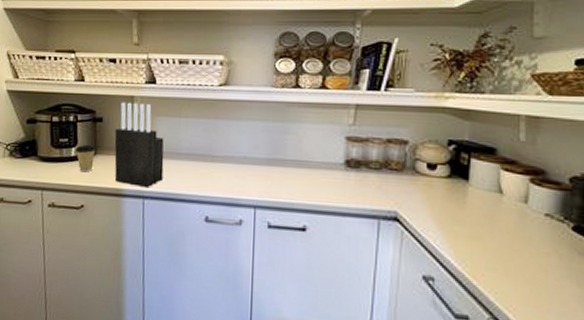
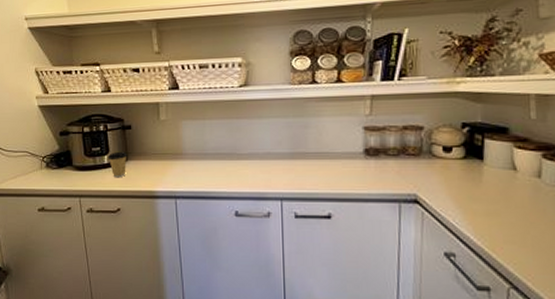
knife block: present [114,102,164,189] -> none [144,108,193,189]

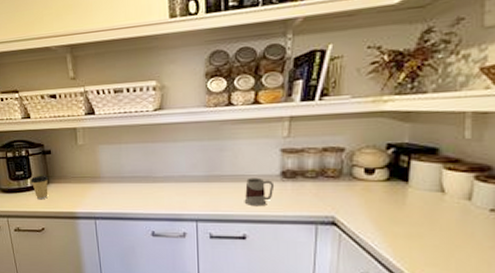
mug: none [329,155,359,185] -> present [244,177,275,207]

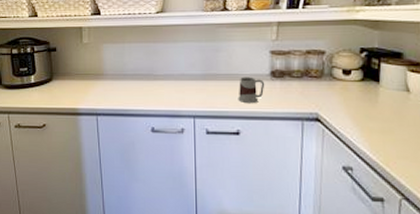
coffee cup: present [30,175,49,200] -> none [34,71,53,96]

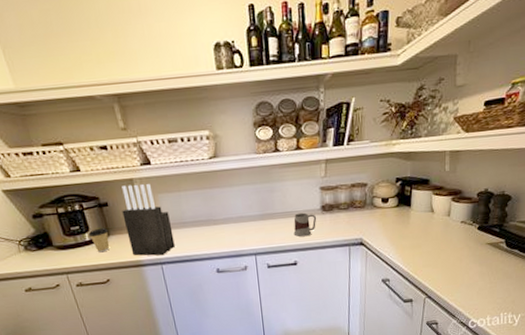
coffee cup: none [34,71,53,96] -> present [88,227,110,253]
knife block: none [68,32,113,107] -> present [121,183,175,256]

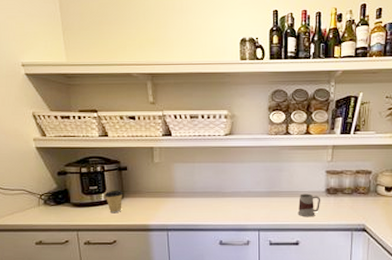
knife block: present [121,183,175,256] -> none [139,152,183,223]

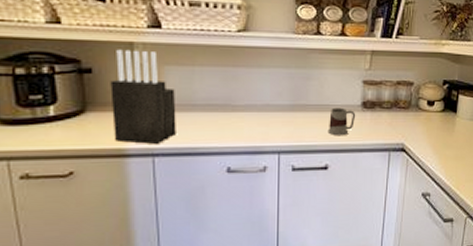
coffee cup: present [105,190,123,214] -> none [55,100,86,134]
knife block: none [139,152,183,223] -> present [110,49,176,145]

